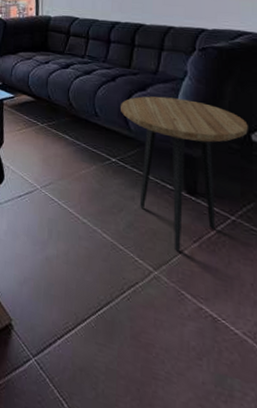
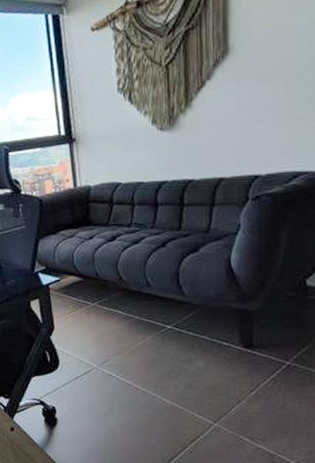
side table: present [121,96,248,252] -> none [173,254,303,402]

